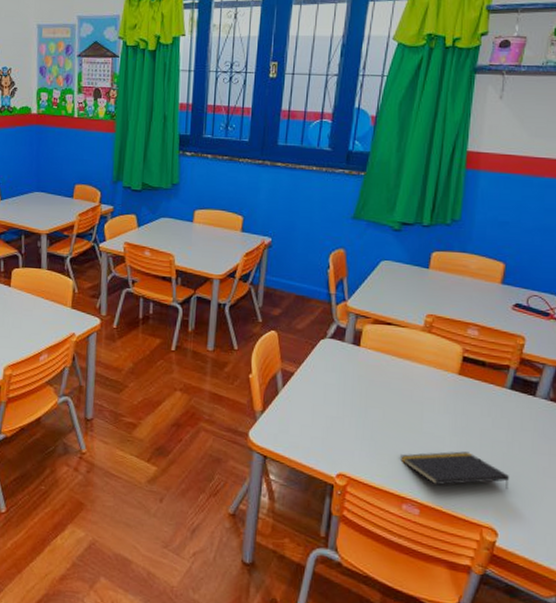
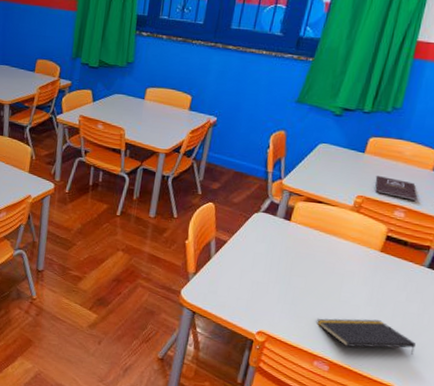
book: none [443,292,489,317] -> present [375,176,418,201]

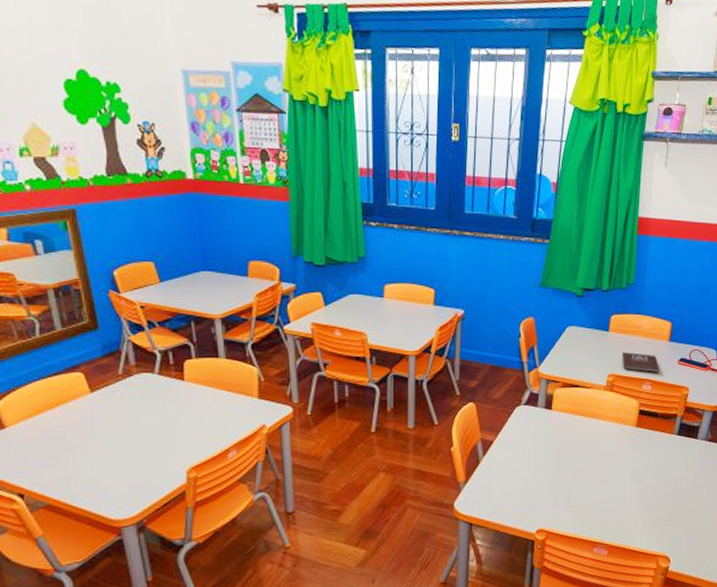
notepad: present [316,318,417,355] -> none [591,494,679,527]

